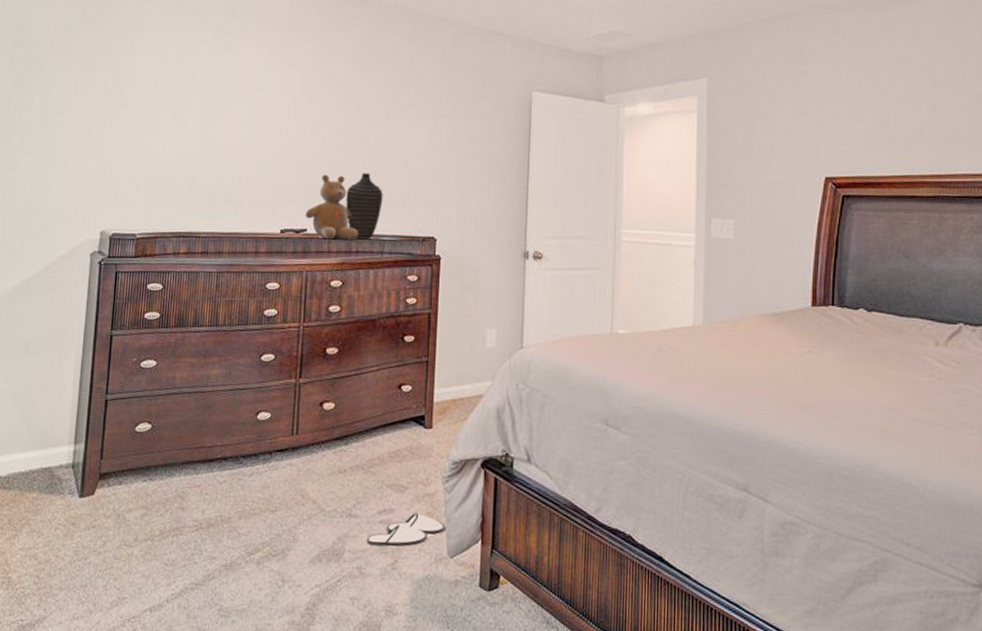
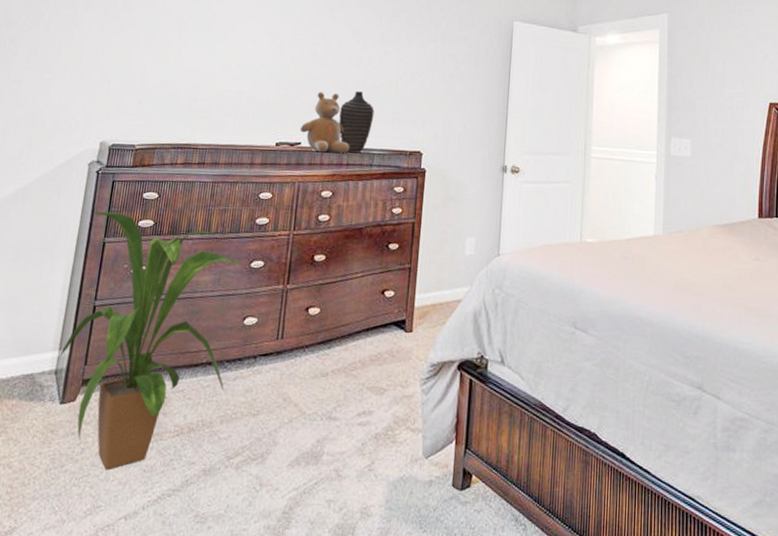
house plant: none [75,303,251,562] -> present [59,211,241,469]
slippers: present [366,513,445,546] -> none [344,415,421,448]

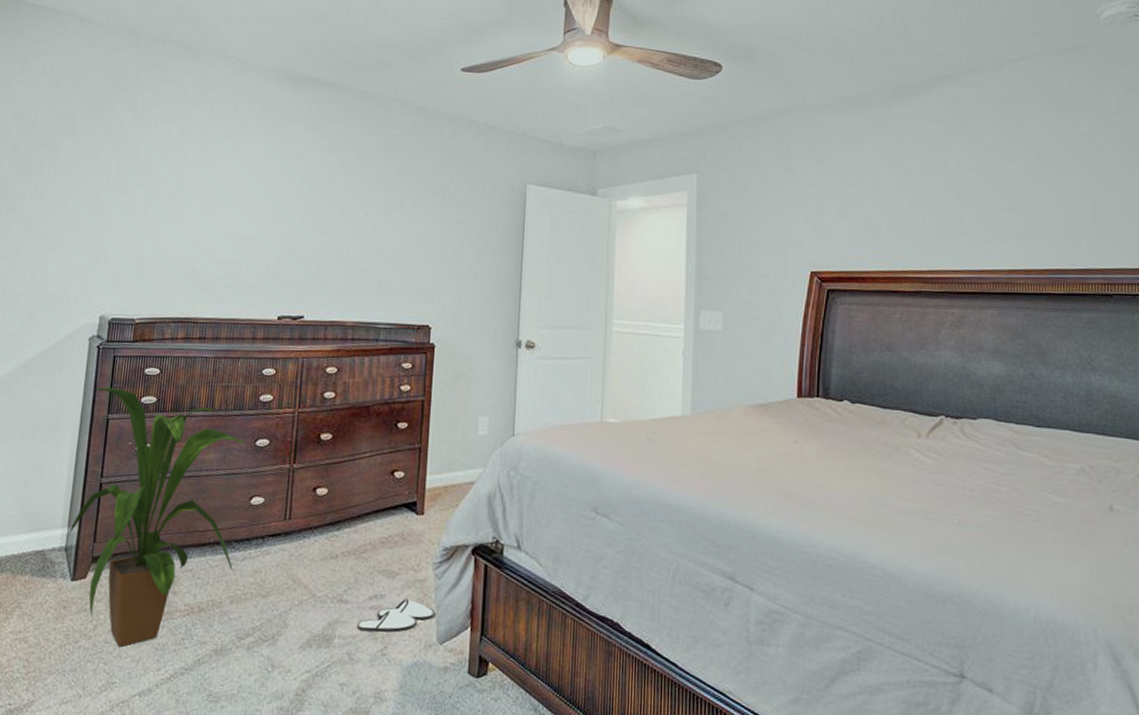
stuffed bear: present [300,92,350,154] -> none [302,262,355,328]
decorative vase: present [339,91,375,153] -> none [342,262,380,328]
slippers: none [344,415,421,448] -> present [356,599,435,632]

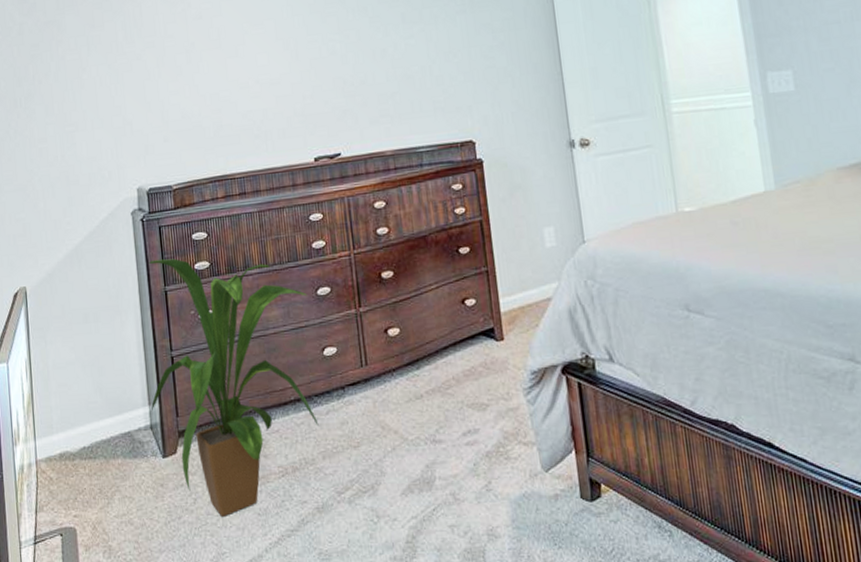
slippers: present [356,599,435,632] -> none [455,430,535,470]

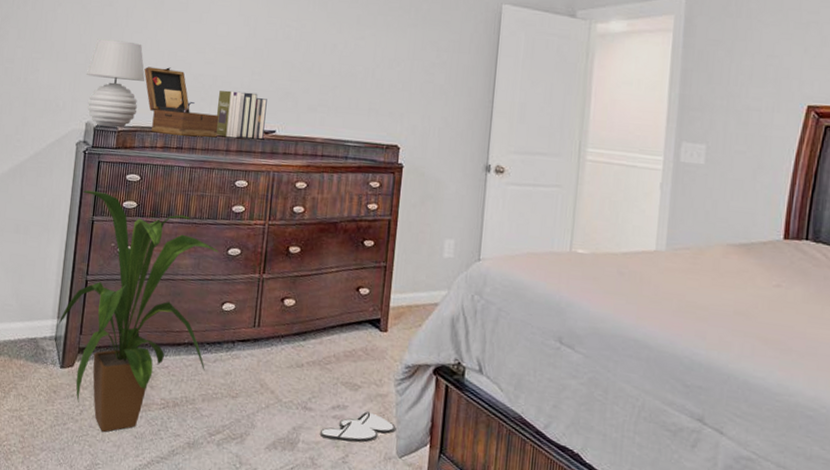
table lamp: none [126,92,192,189] -> present [86,39,145,128]
wooden box: none [188,110,280,184] -> present [144,67,219,138]
books: none [273,118,330,172] -> present [216,90,267,140]
slippers: none [455,430,535,470] -> present [319,411,395,442]

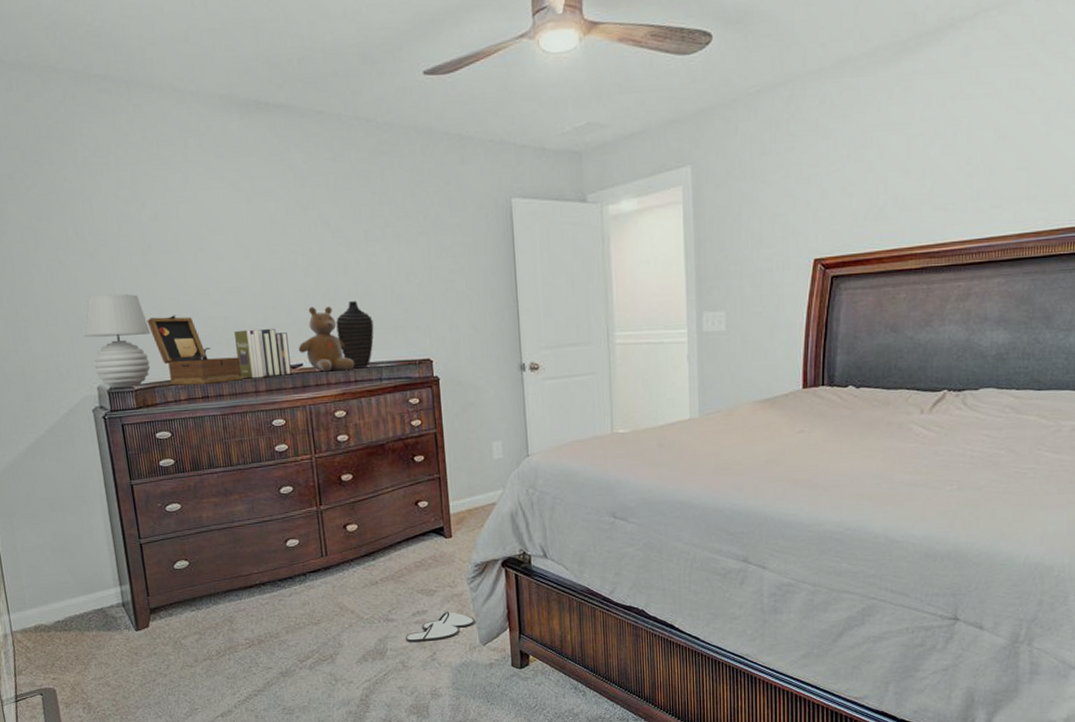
house plant: present [58,190,219,432] -> none [113,455,282,679]
stuffed bear: none [274,78,325,144] -> present [298,306,355,372]
decorative vase: none [313,79,350,145] -> present [336,301,374,369]

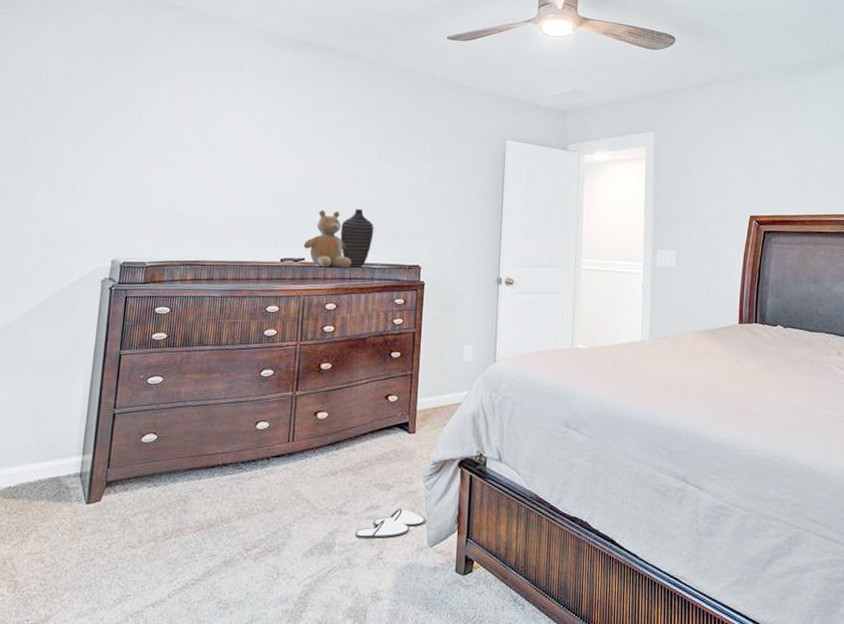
table lamp: present [83,294,151,388] -> none [111,180,174,263]
wooden box: present [147,315,243,386] -> none [172,204,250,269]
books: present [234,328,292,379] -> none [247,223,296,267]

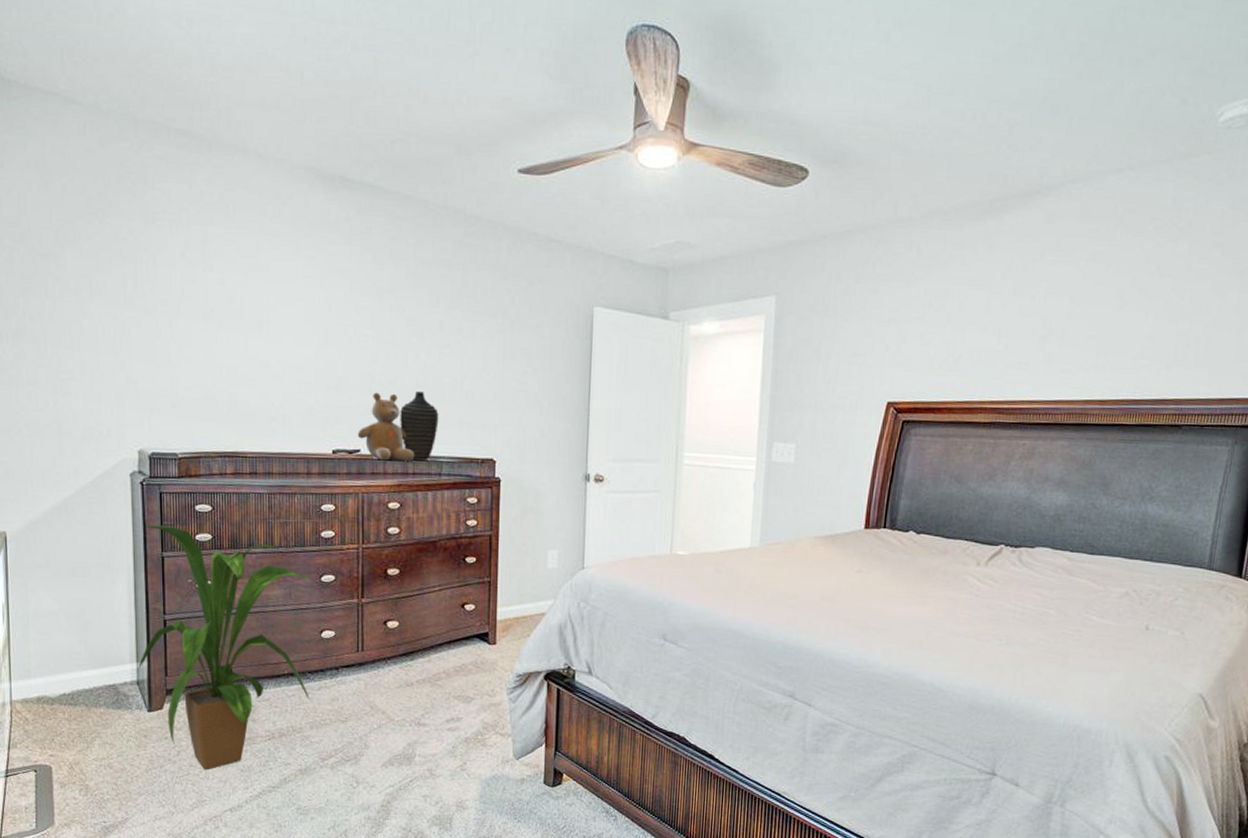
house plant: none [83,326,251,562] -> present [138,525,311,769]
slippers: present [354,509,426,539] -> none [435,721,510,751]

